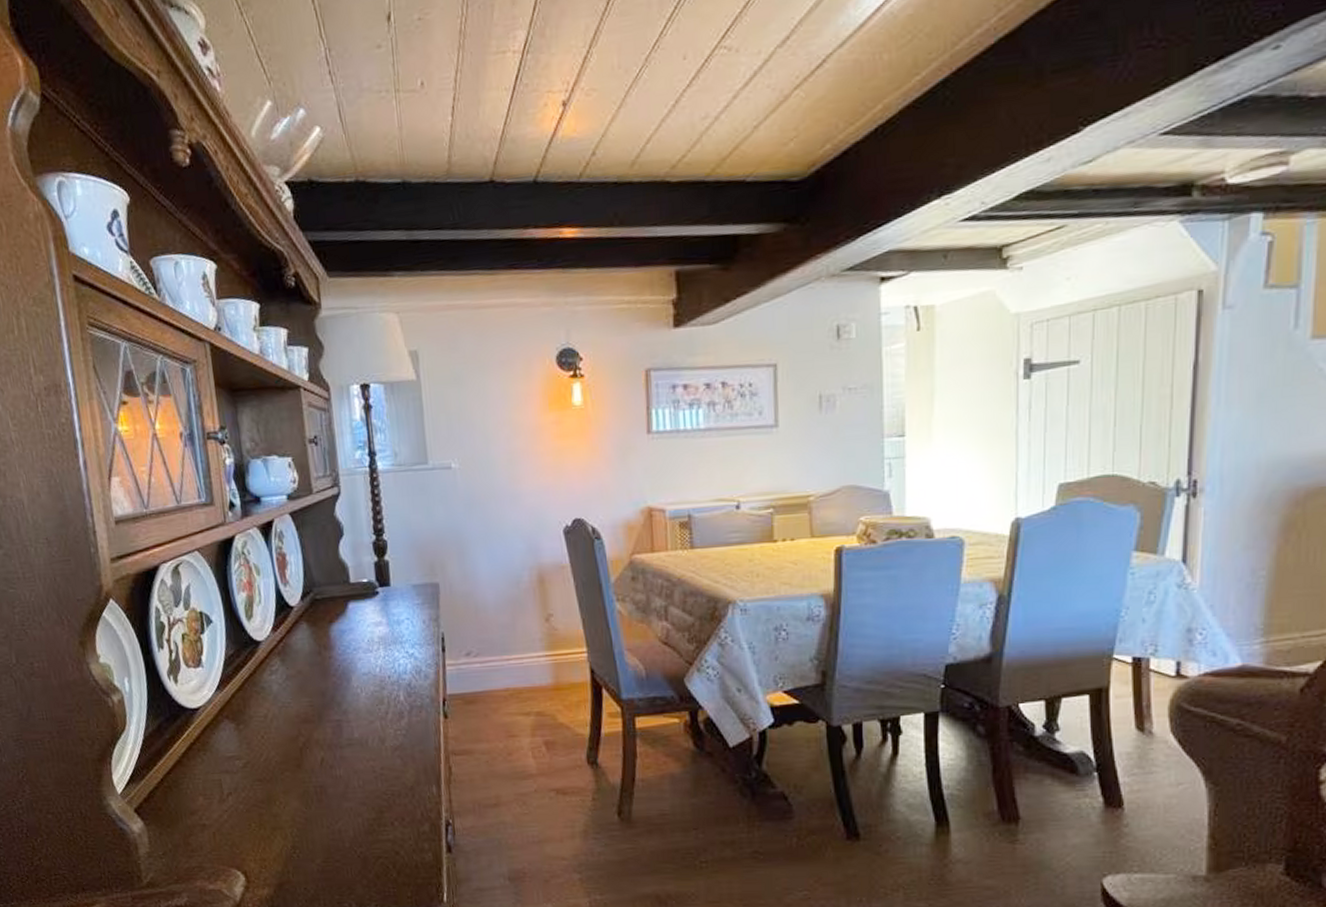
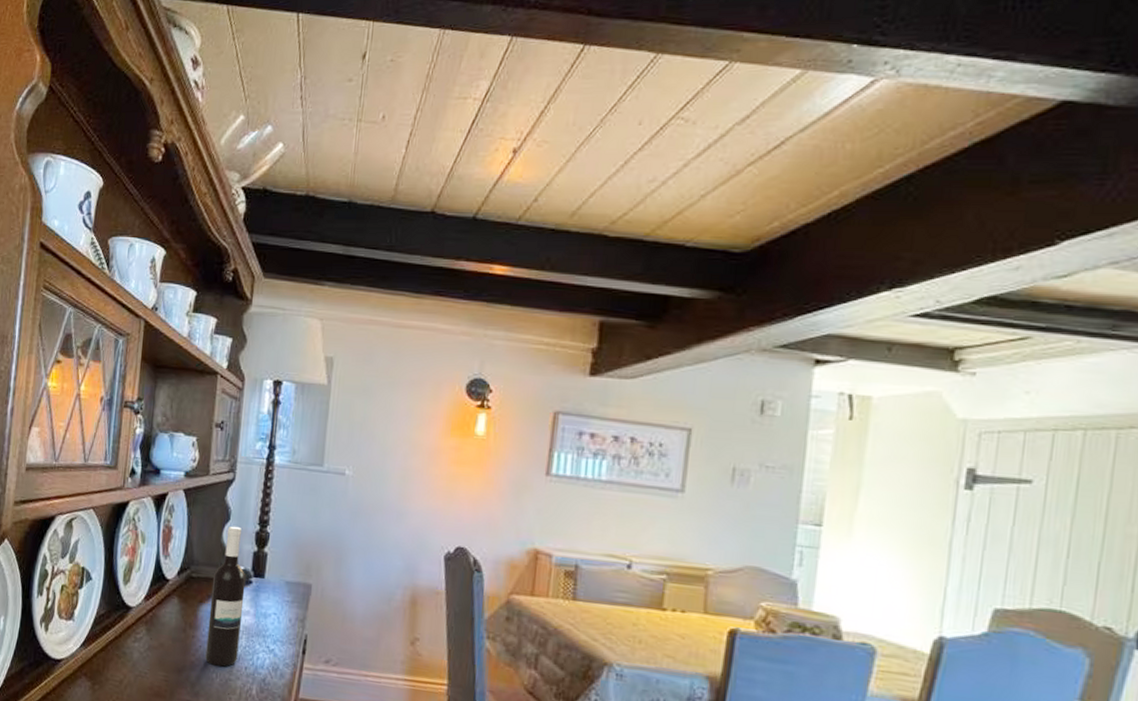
wine bottle: none [338,540,379,681] -> present [205,526,246,667]

